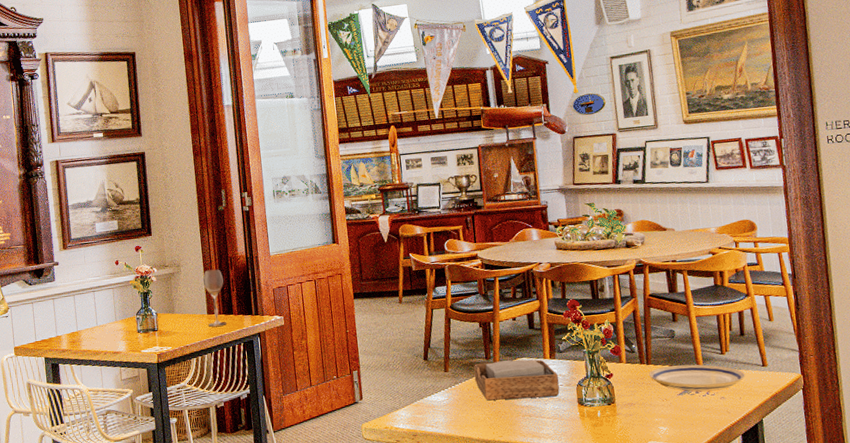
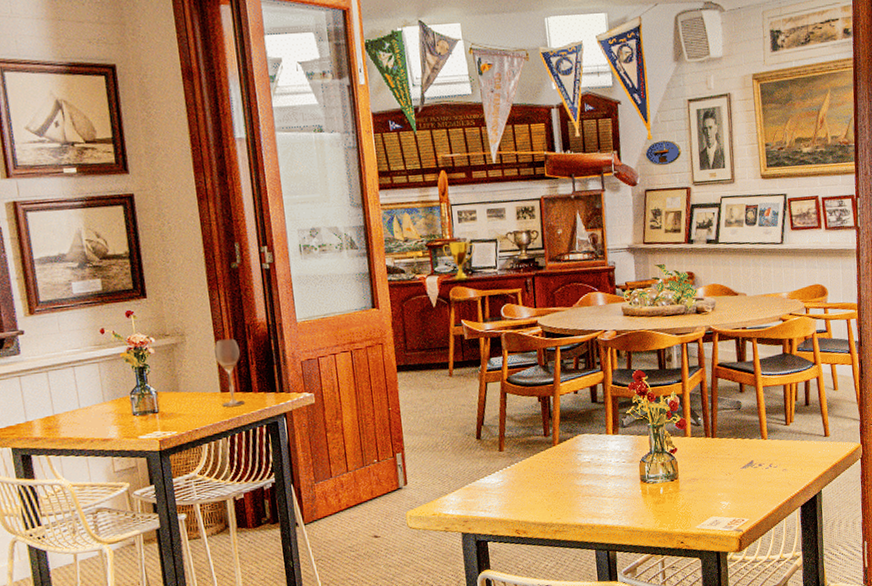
award: none [392,185,421,221] -> present [442,241,475,282]
napkin holder: present [474,359,560,401] -> none [531,435,622,481]
plate: present [649,364,745,392] -> none [713,436,808,465]

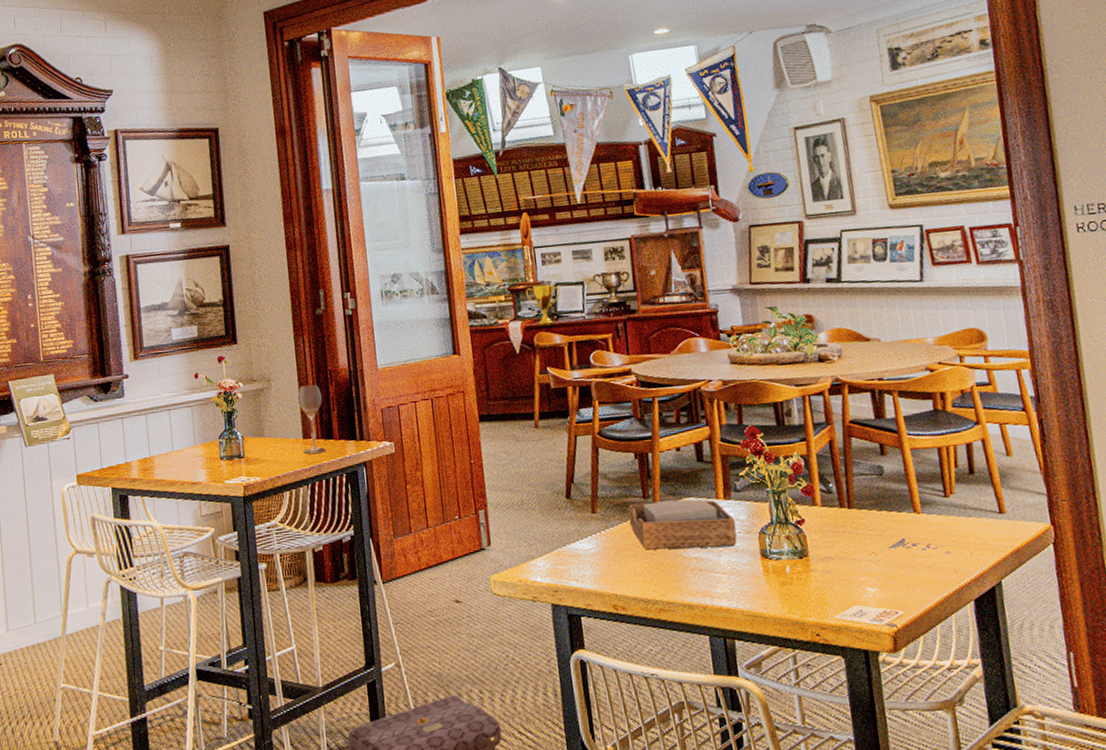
napkin holder: none [531,435,622,481] -> present [628,499,737,550]

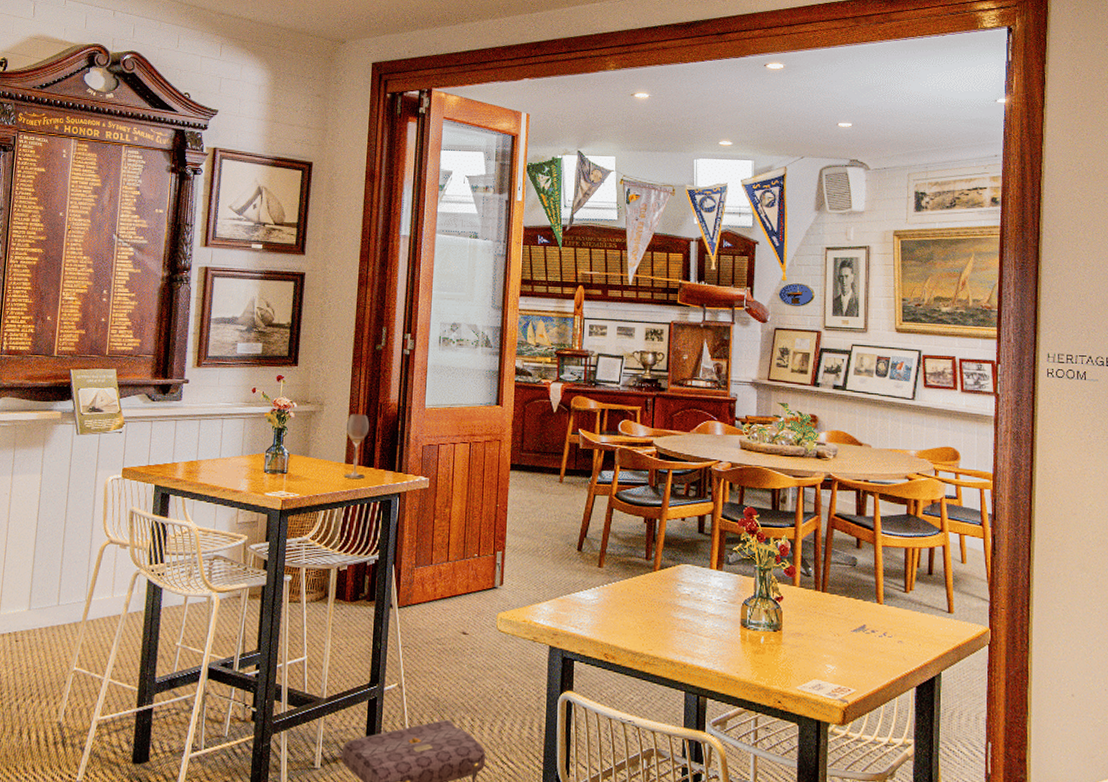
award: present [525,284,561,327] -> none [570,353,602,392]
napkin holder: present [628,499,737,550] -> none [630,563,722,614]

